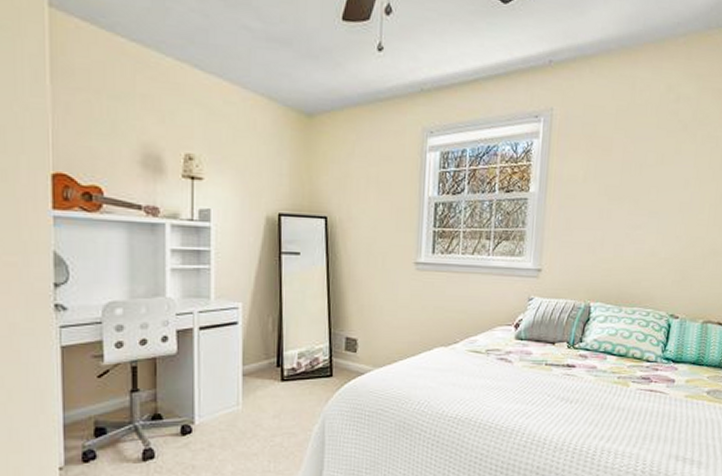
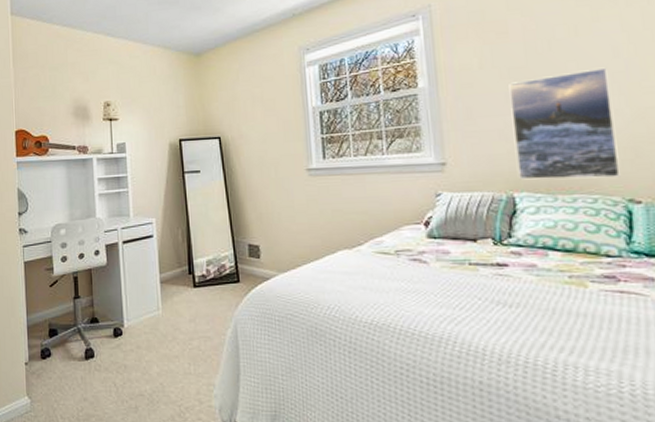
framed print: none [597,197,678,295] -> present [509,67,620,180]

